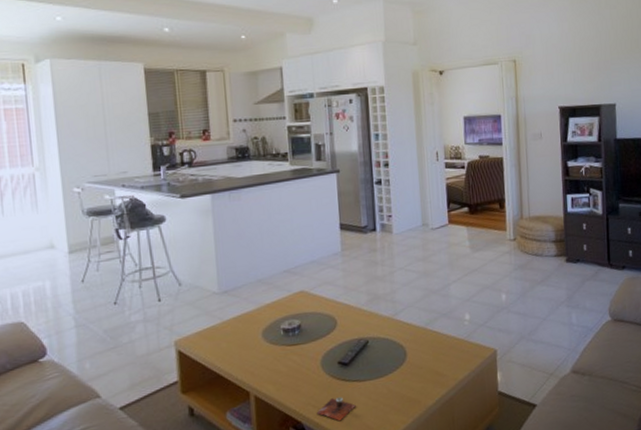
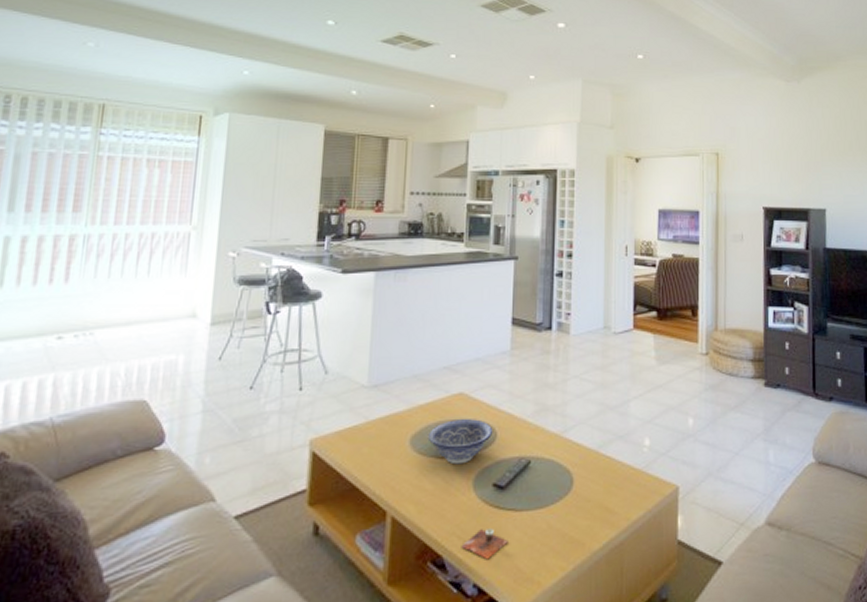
decorative bowl: none [277,311,334,350] -> present [427,419,494,465]

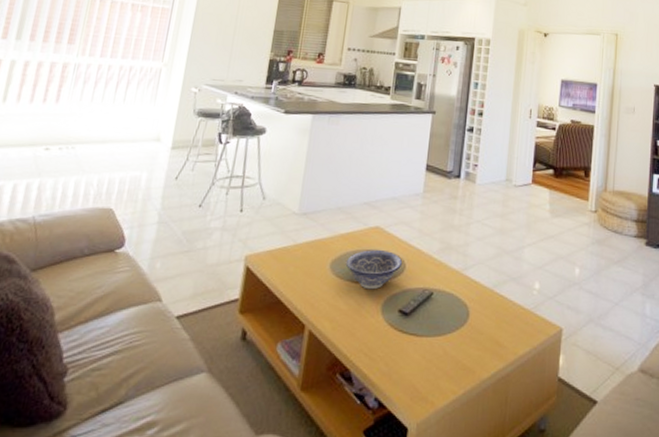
cup: present [461,528,508,560] -> none [367,349,408,377]

